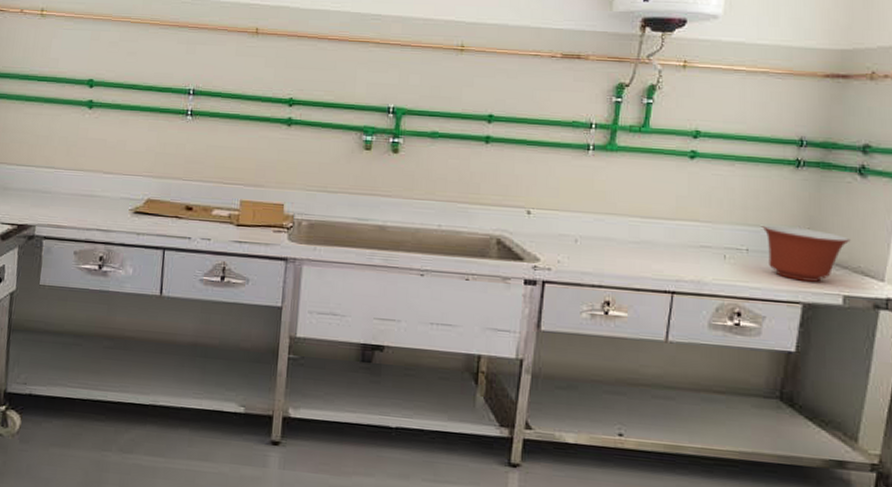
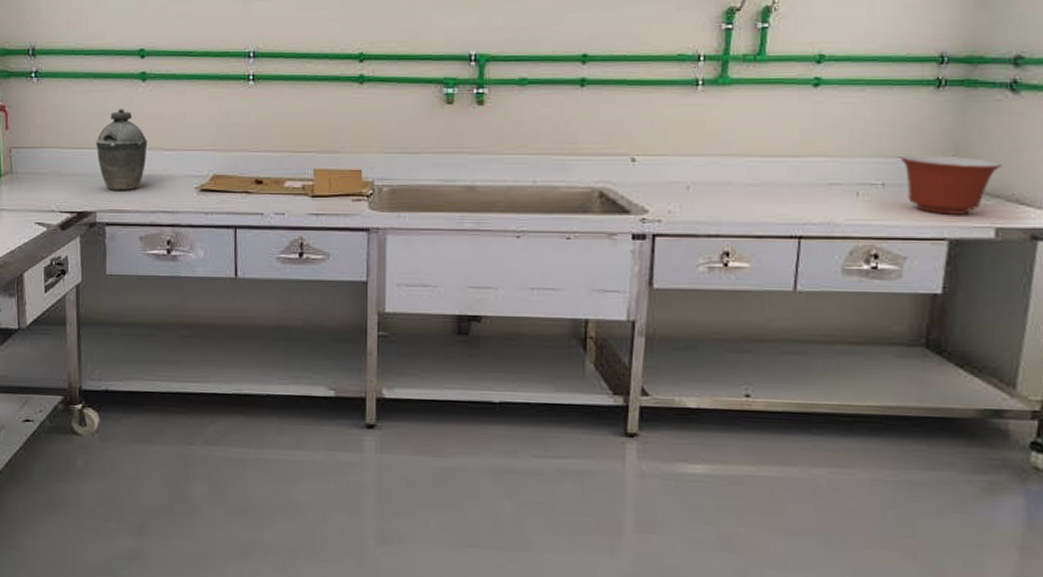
kettle: none [40,131,89,209] -> present [96,108,148,191]

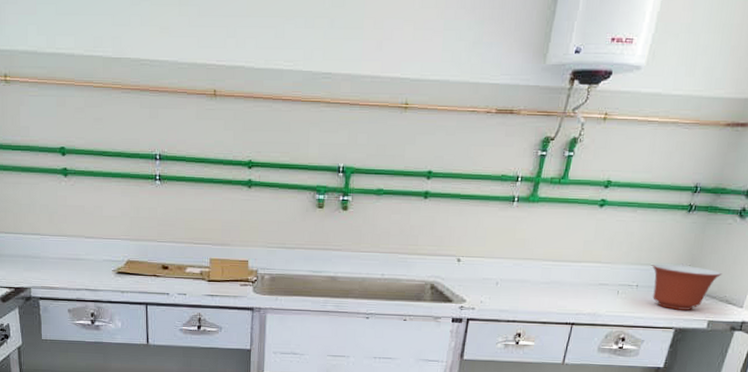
kettle: present [96,108,148,191] -> none [27,199,71,272]

